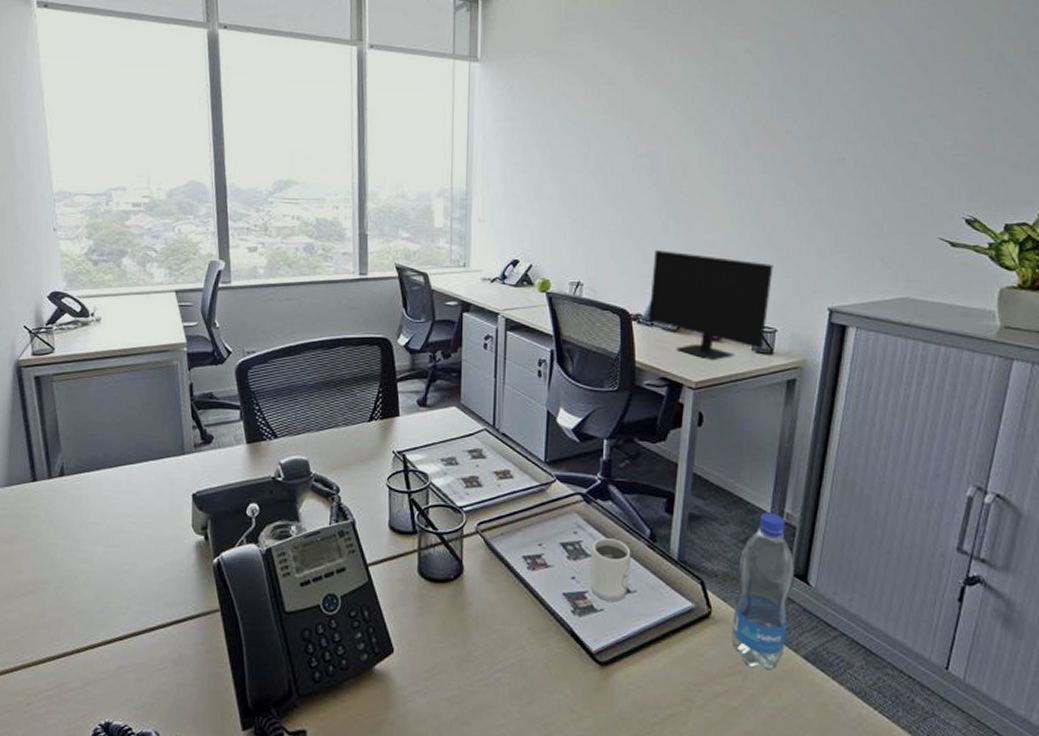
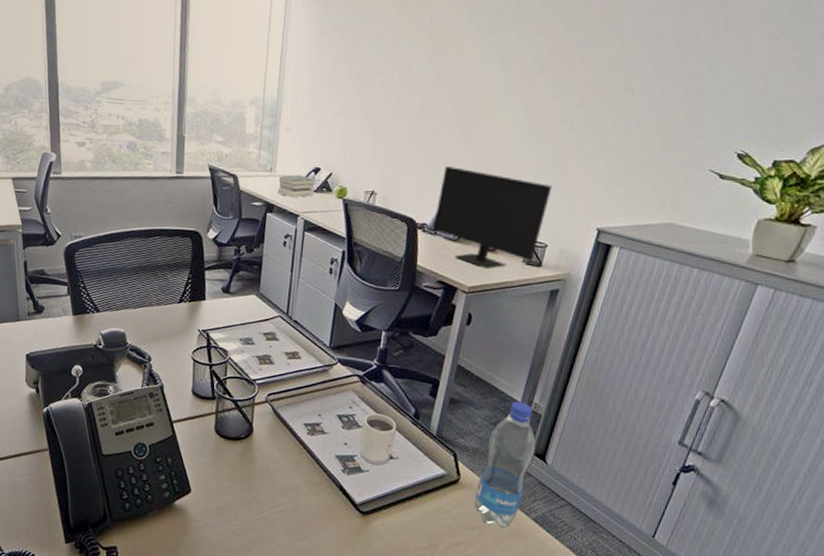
books: none [473,269,515,294] -> present [277,174,316,198]

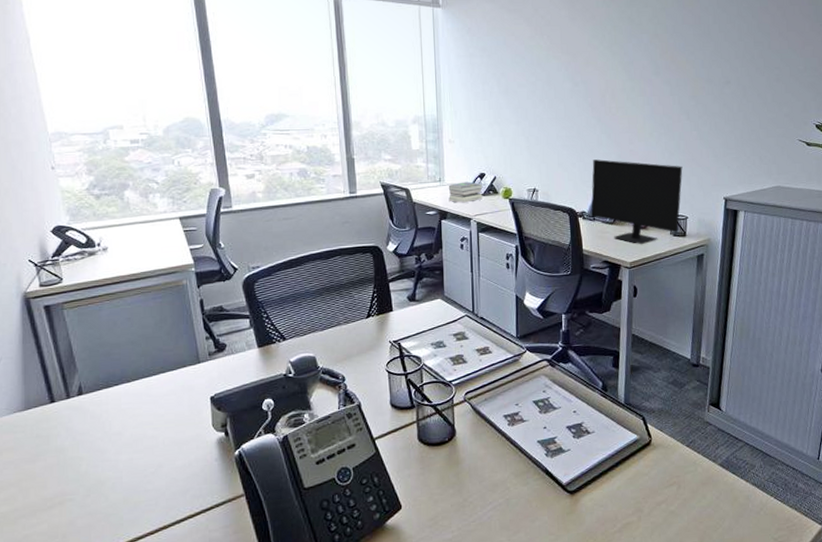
mug: present [359,413,397,466] -> none [557,392,590,443]
bottle: present [474,401,536,528] -> none [667,358,711,479]

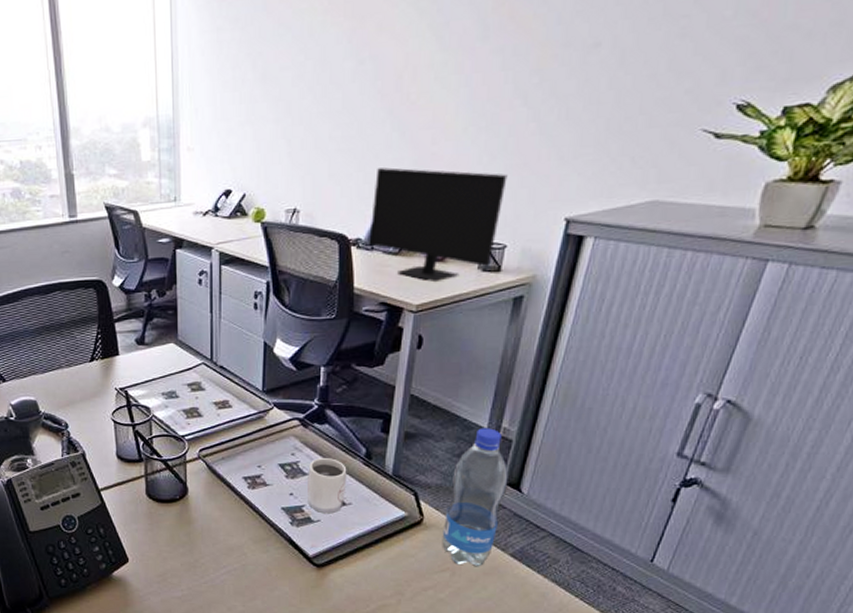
books: present [448,181,483,203] -> none [185,201,228,228]
mug: none [557,392,590,443] -> present [307,458,347,514]
bottle: none [667,358,711,479] -> present [442,428,509,567]

